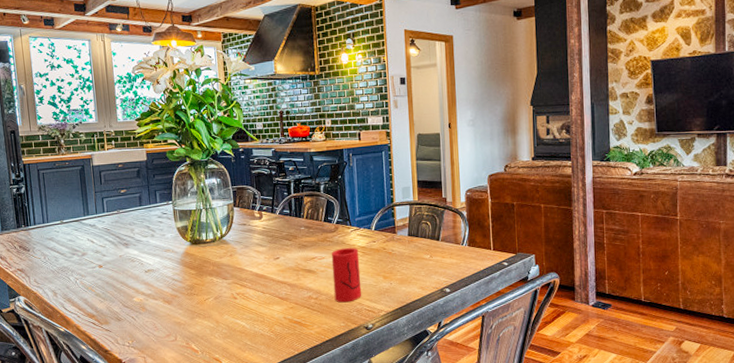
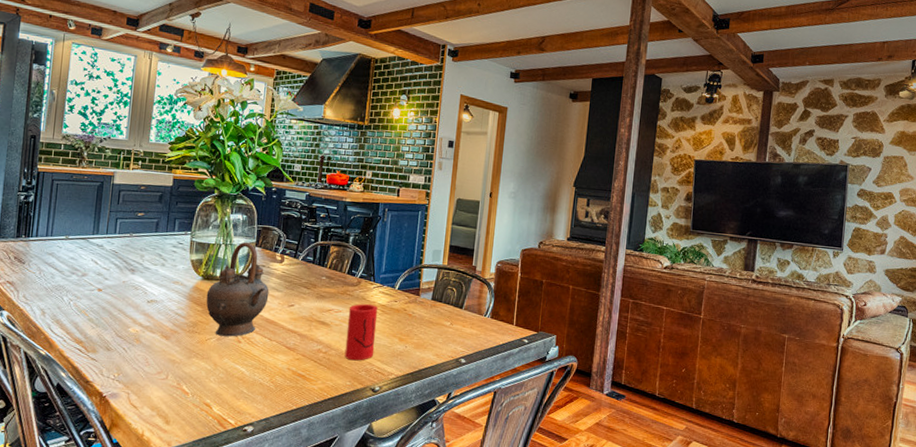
teapot: none [197,203,255,295] -> present [206,241,269,337]

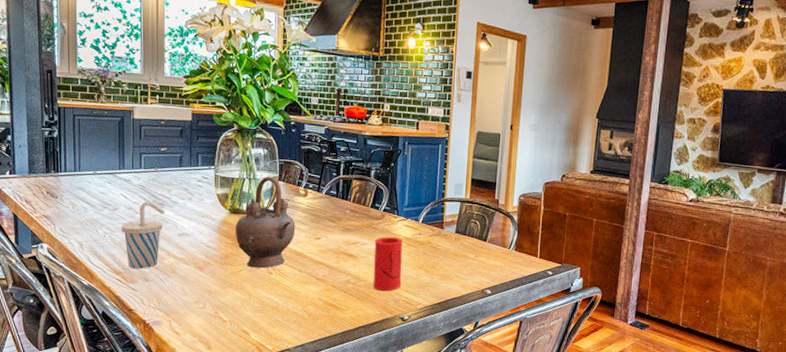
cup: none [88,267,135,338] -> present [122,201,165,269]

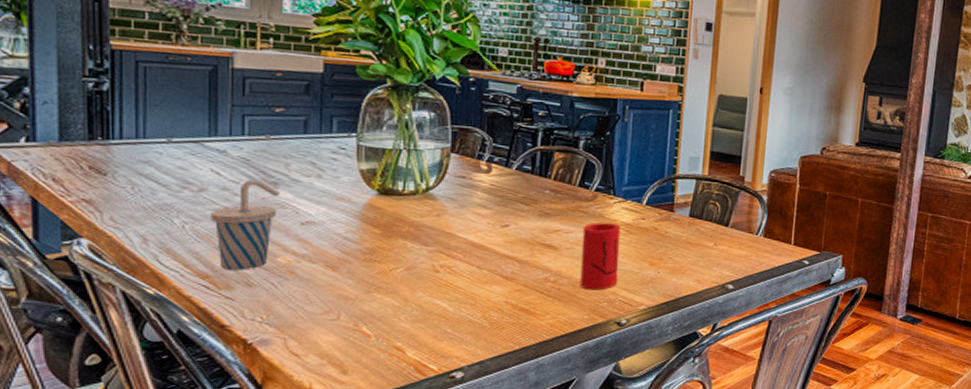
teapot: present [235,176,296,269] -> none [386,146,474,266]

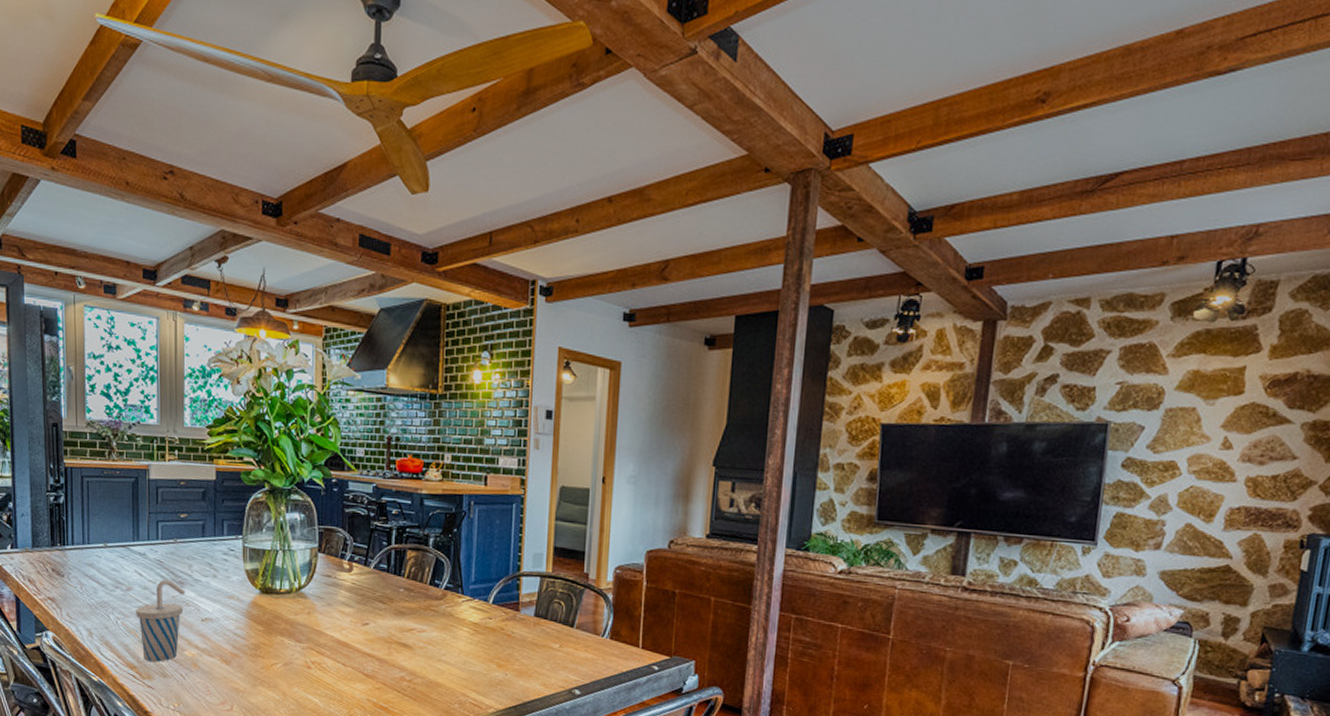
cup: present [579,222,621,290] -> none [432,621,470,691]

